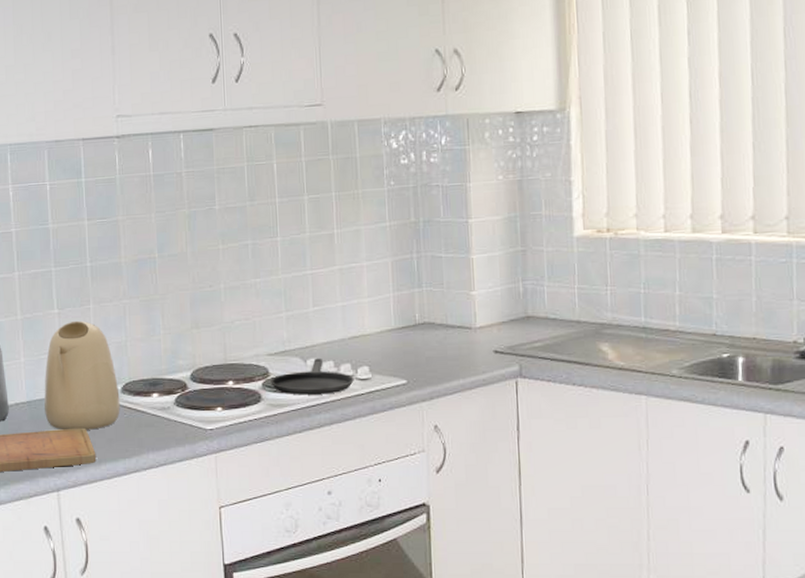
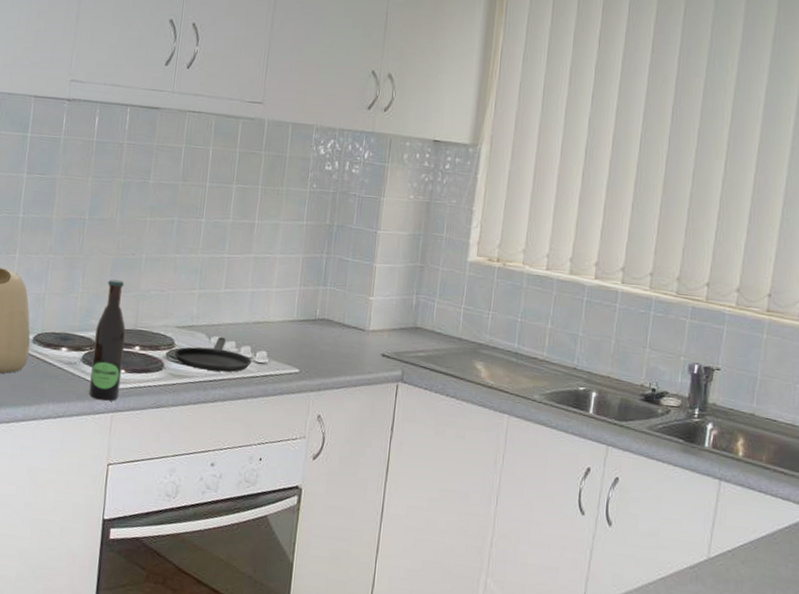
bottle: none [184,315,220,443] -> present [88,279,126,402]

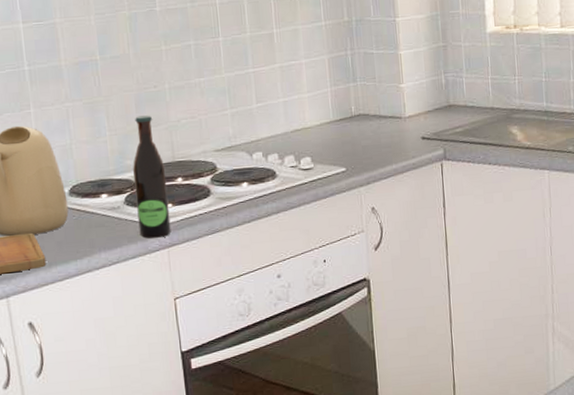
frying pan: present [174,336,252,372] -> none [218,151,298,188]

